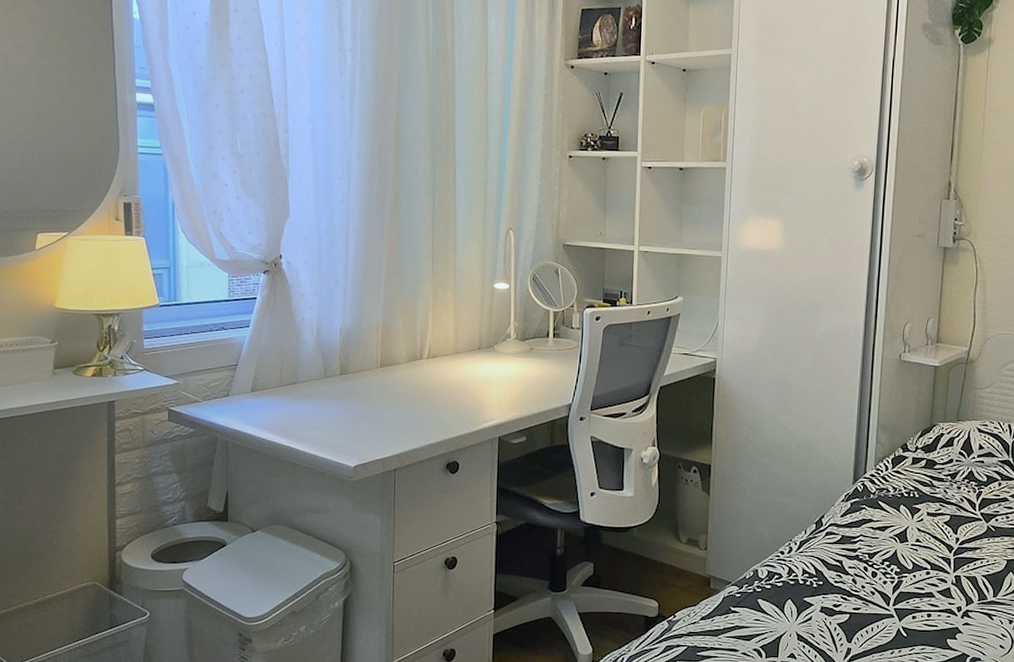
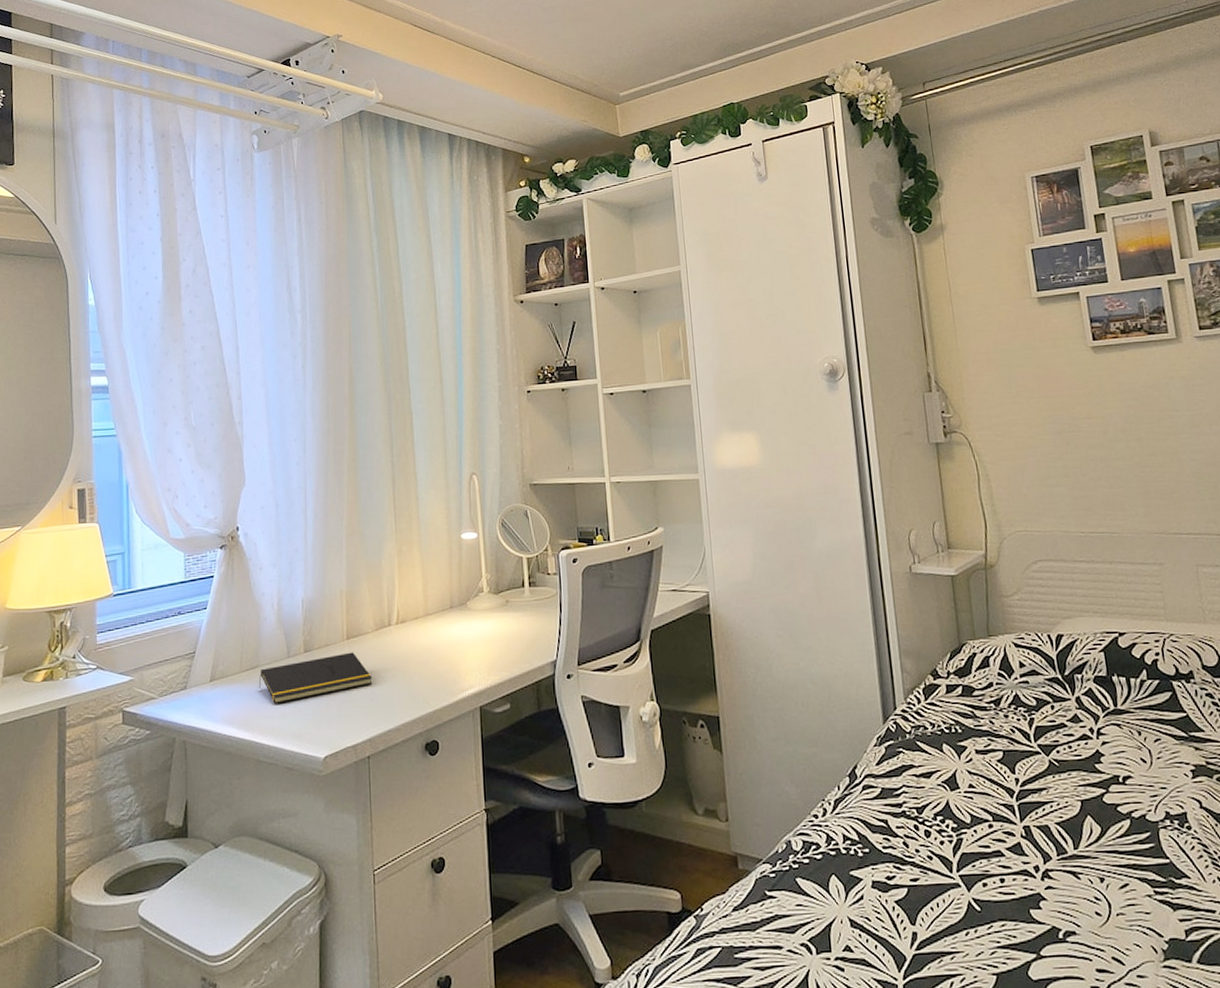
notepad: none [296,379,402,417] -> present [258,652,373,704]

